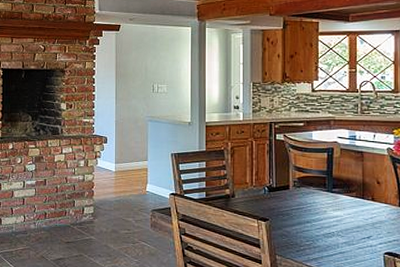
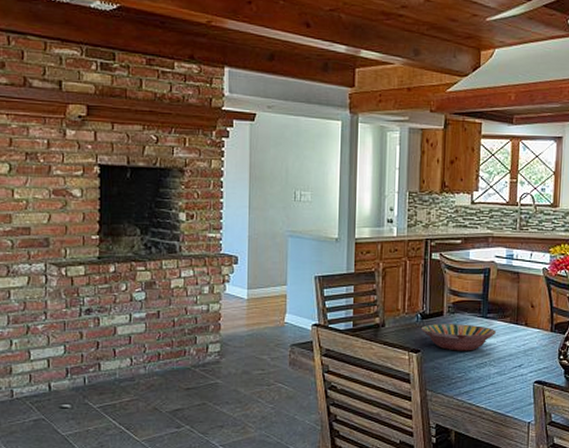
serving bowl: none [268,196,343,222] -> present [420,324,497,351]

